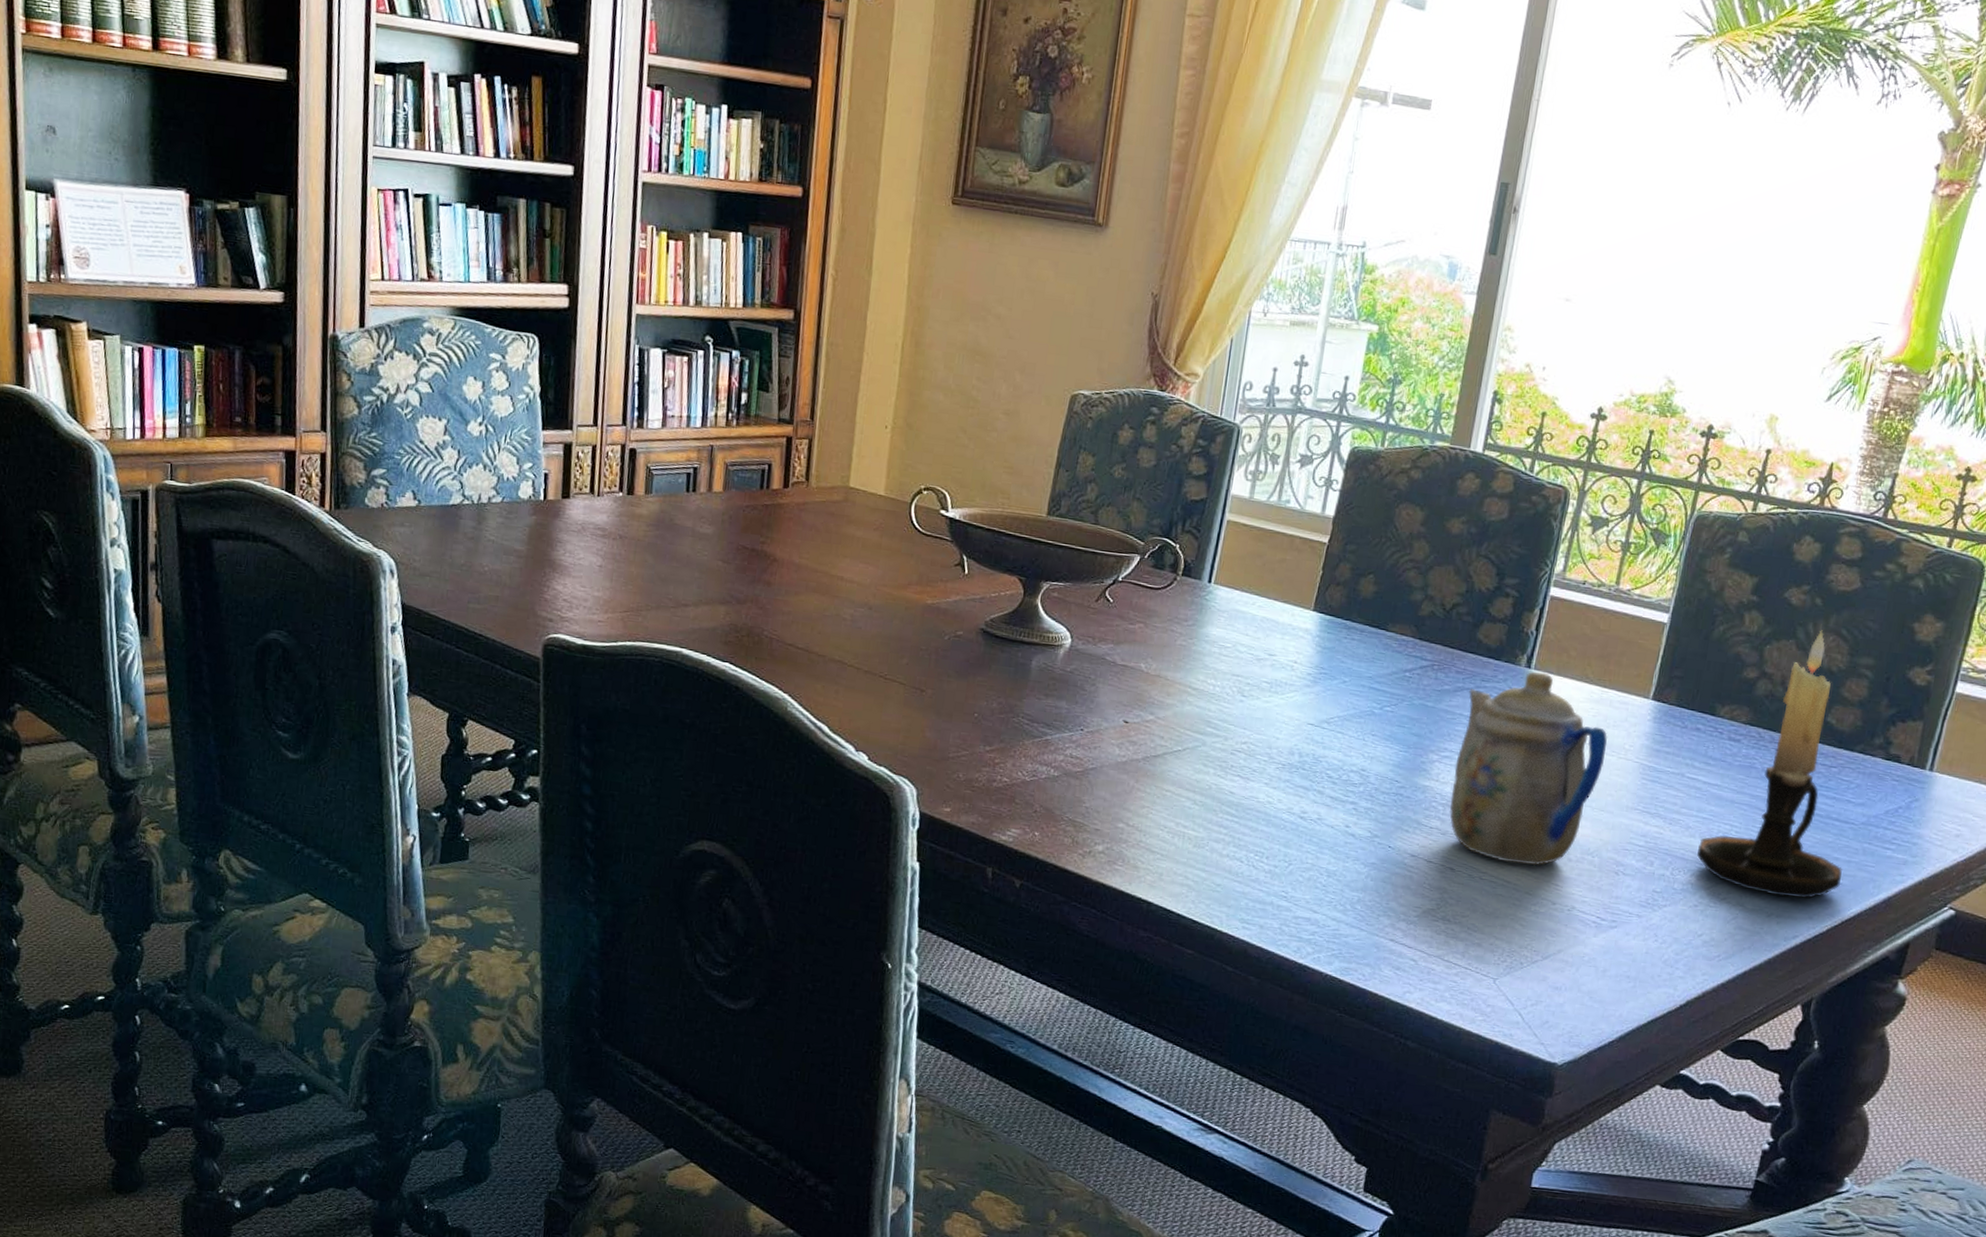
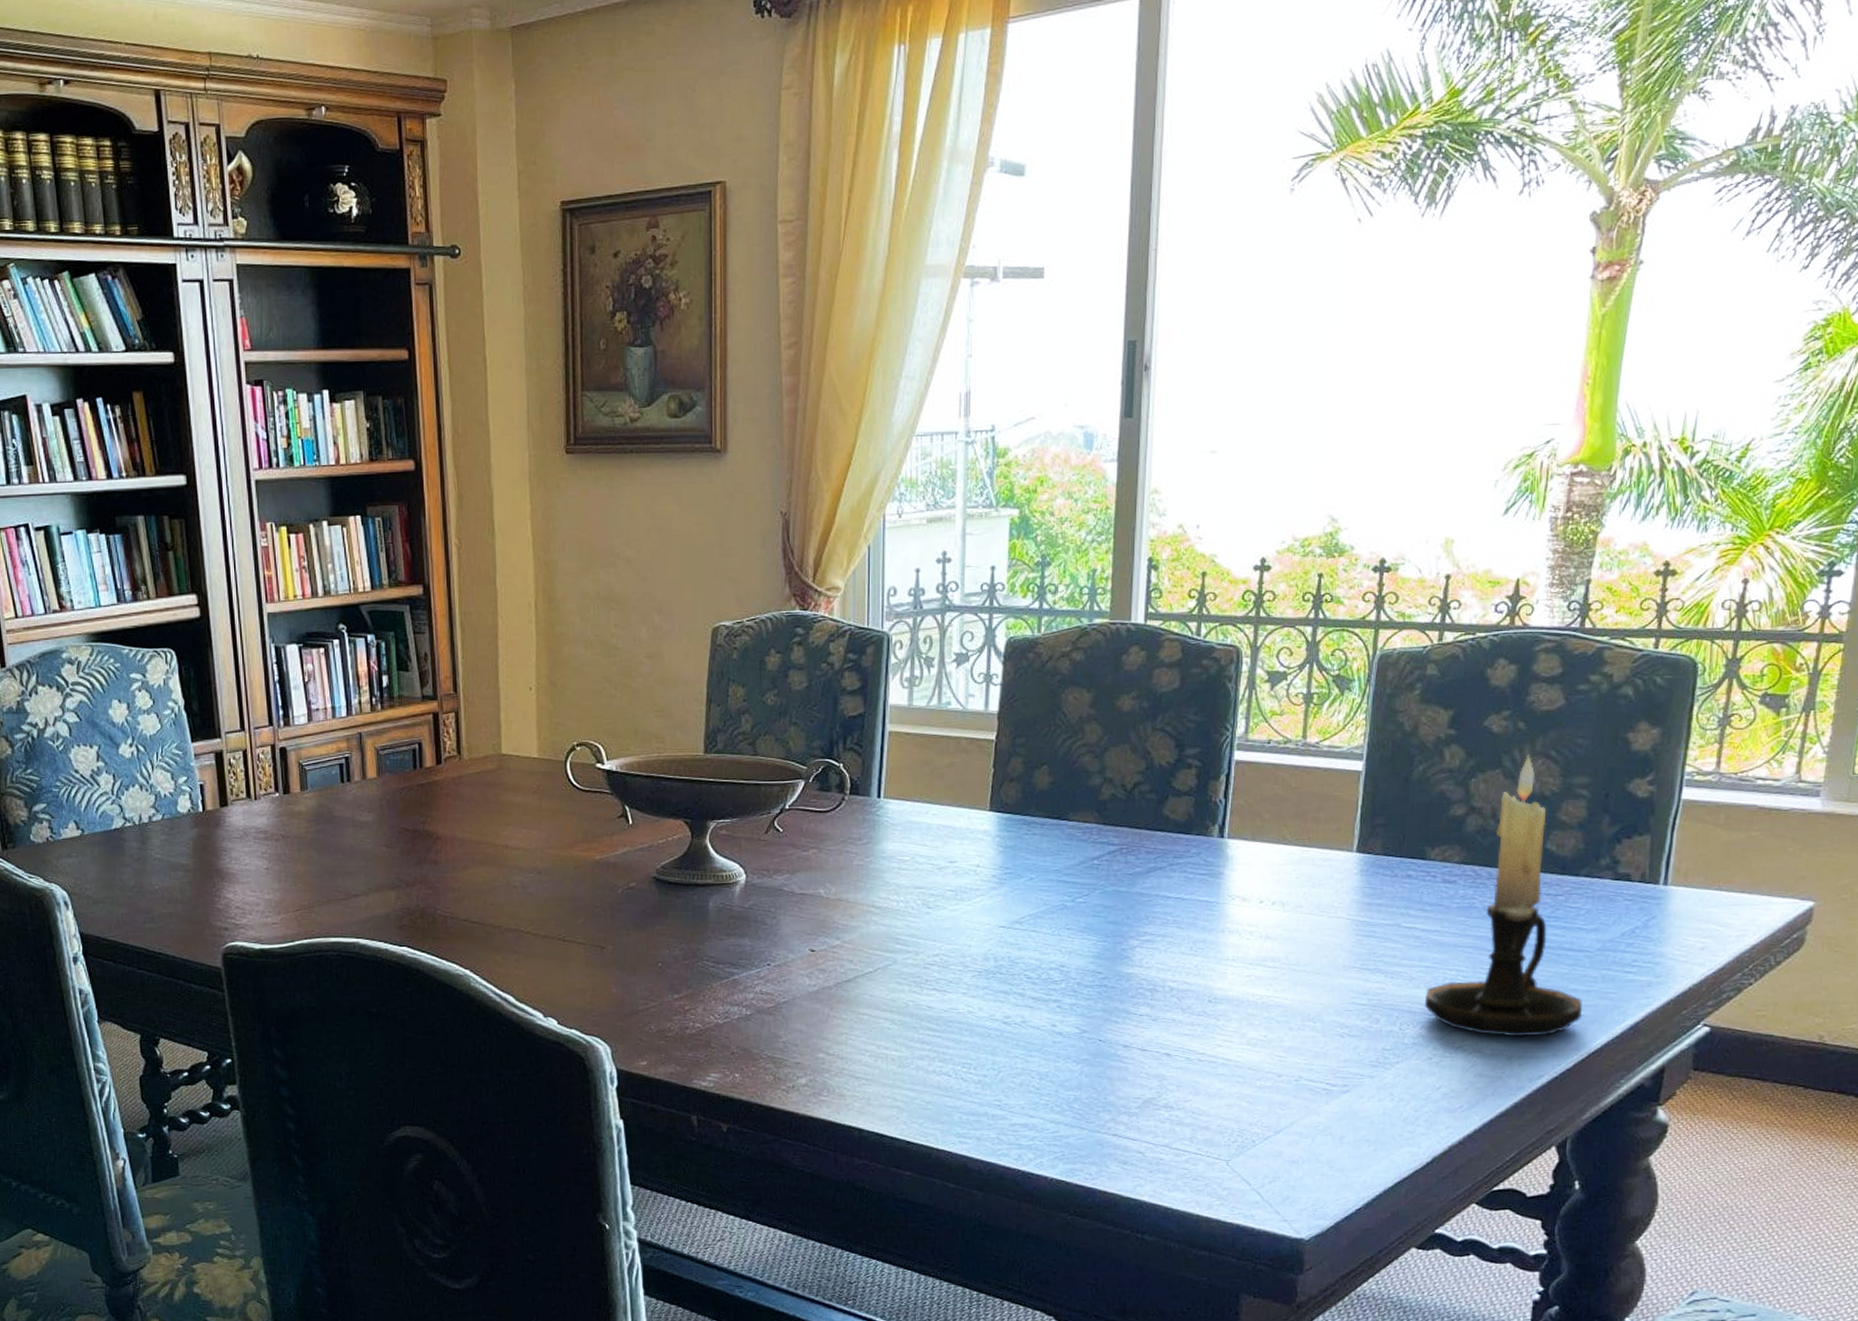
teapot: present [1449,671,1608,866] -> none [1157,840,1315,1040]

